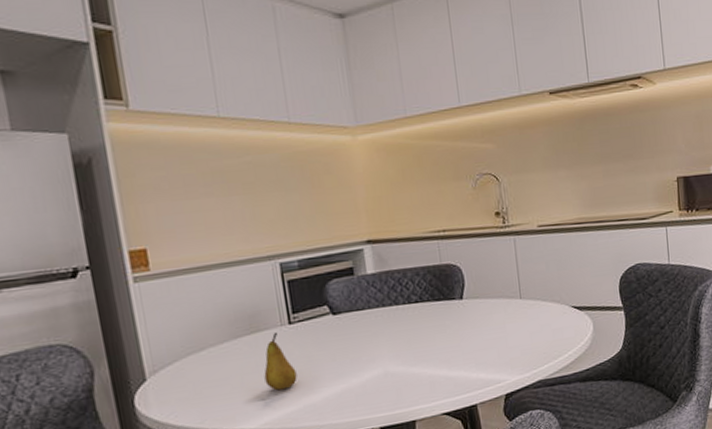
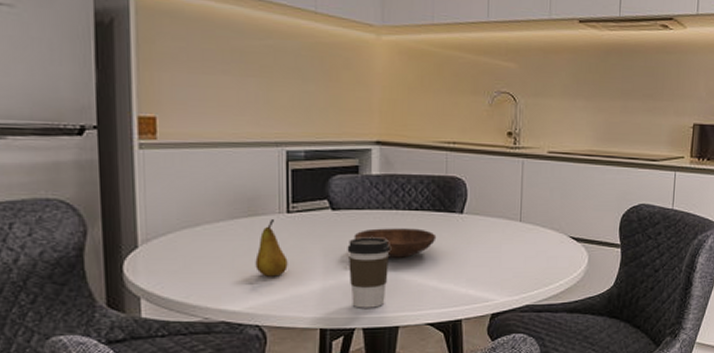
coffee cup: none [353,334,398,408] -> present [347,237,390,308]
bowl: none [358,320,440,355] -> present [354,228,437,259]

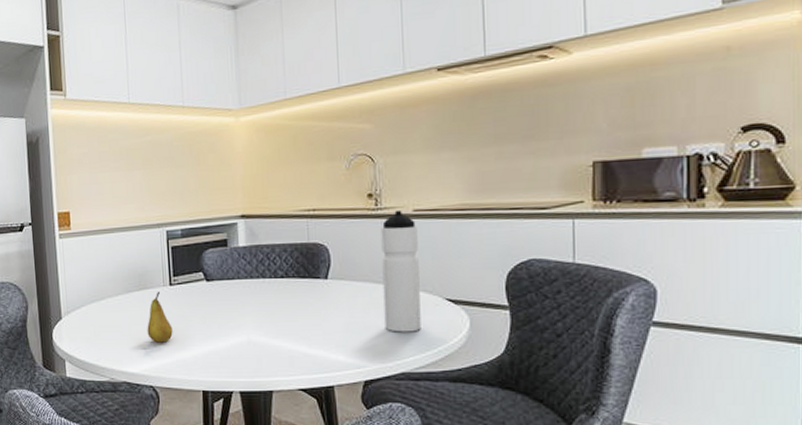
coffee cup: present [347,237,390,308] -> none [221,305,260,373]
bowl: present [354,228,437,259] -> none [226,295,303,326]
water bottle: none [514,150,550,267] -> present [381,209,421,332]

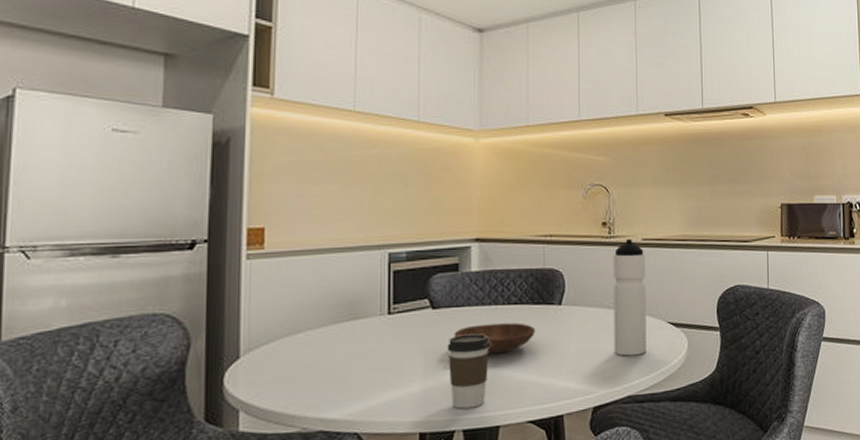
fruit: present [147,292,173,343] -> none [356,322,388,381]
coffee cup: none [221,305,260,373] -> present [447,334,490,409]
bowl: none [226,295,303,326] -> present [454,322,536,356]

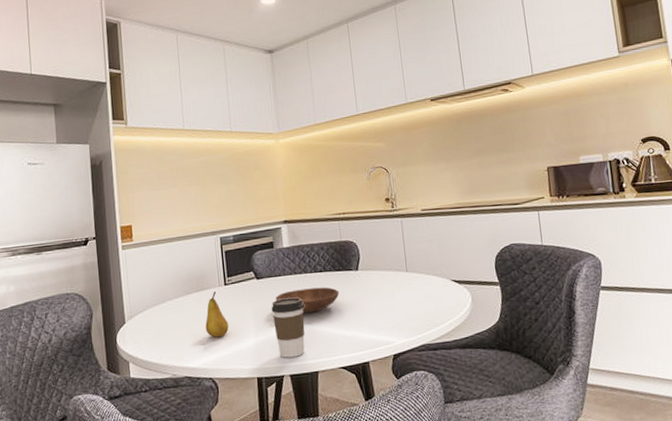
fruit: none [356,322,388,381] -> present [205,292,229,338]
water bottle: present [613,238,647,356] -> none [397,210,435,311]

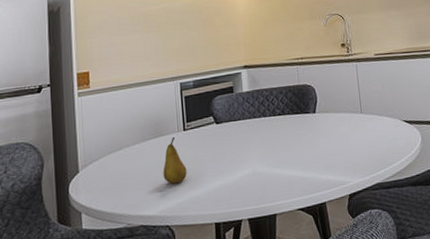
coffee cup: present [271,297,305,358] -> none [230,141,264,202]
bowl: present [275,287,340,315] -> none [234,130,298,158]

